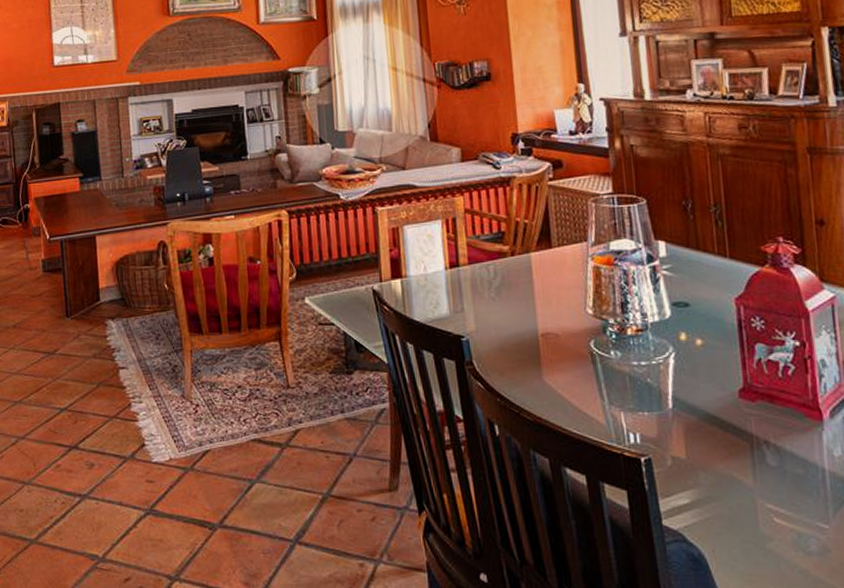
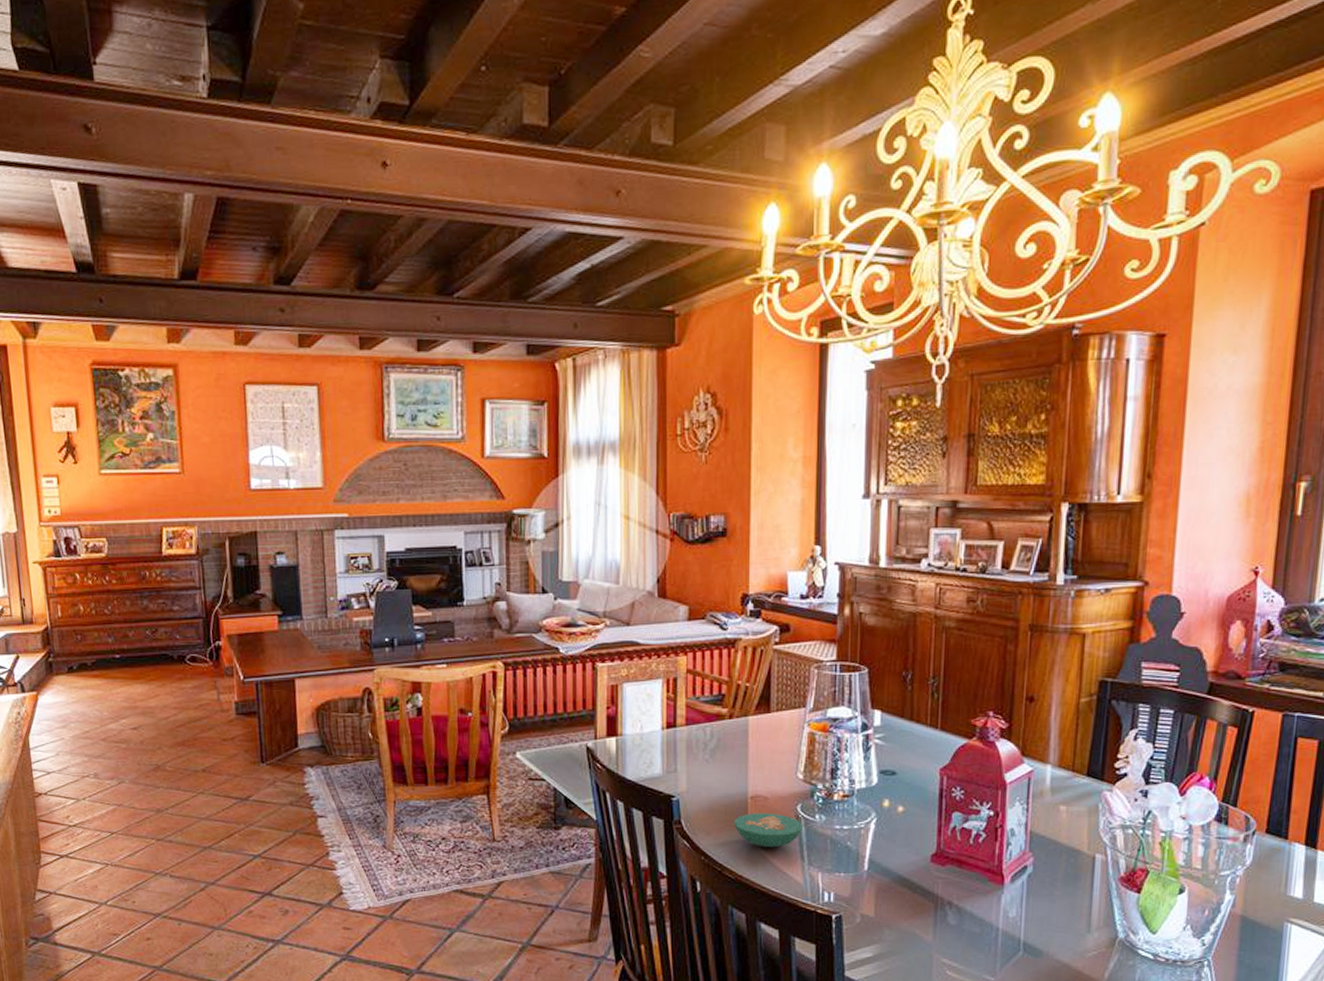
bowl: none [526,350,599,387] -> present [733,813,803,848]

